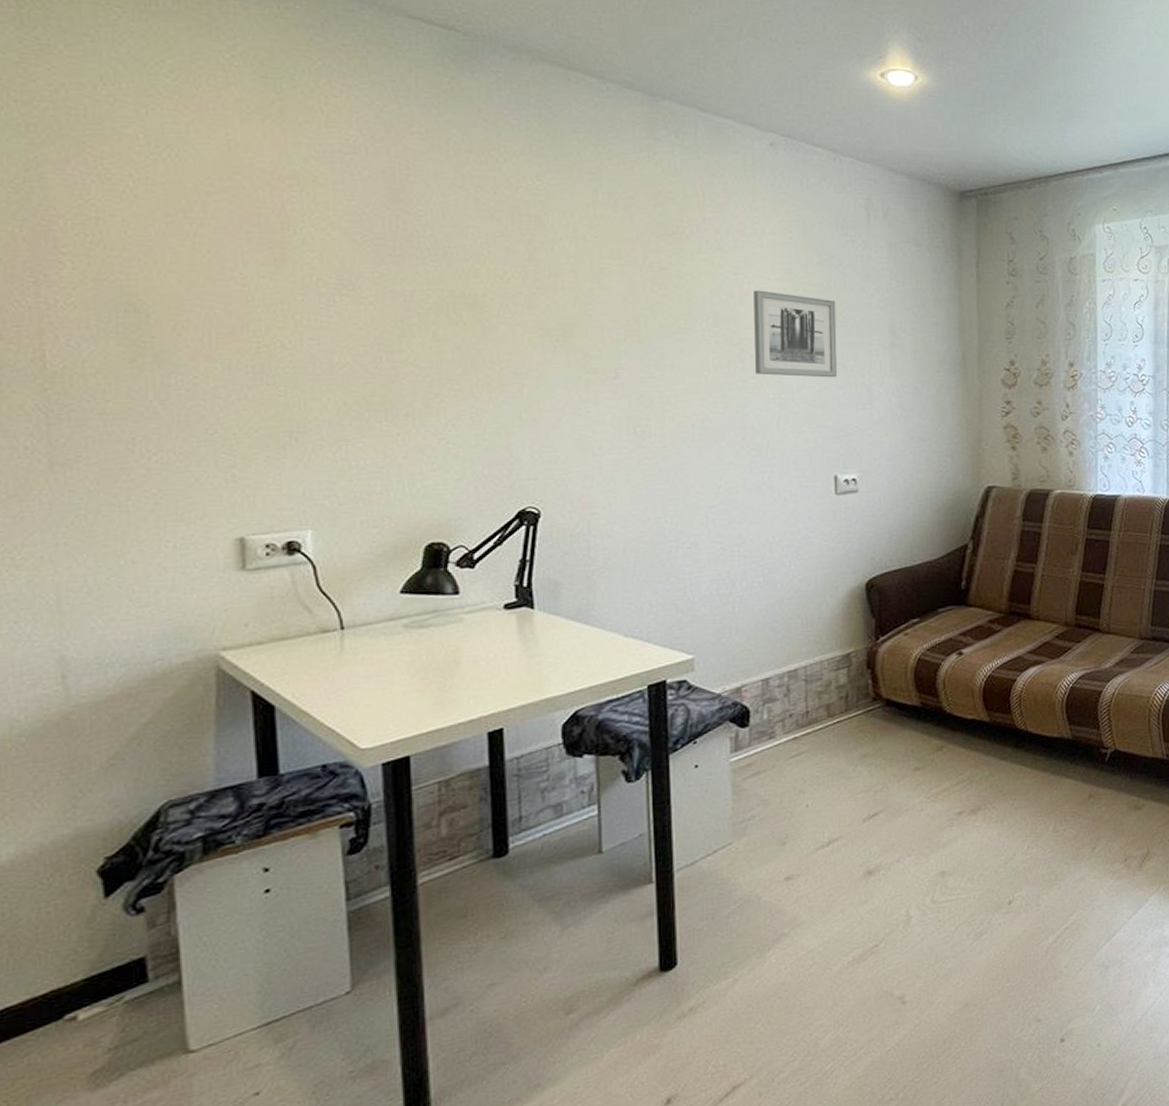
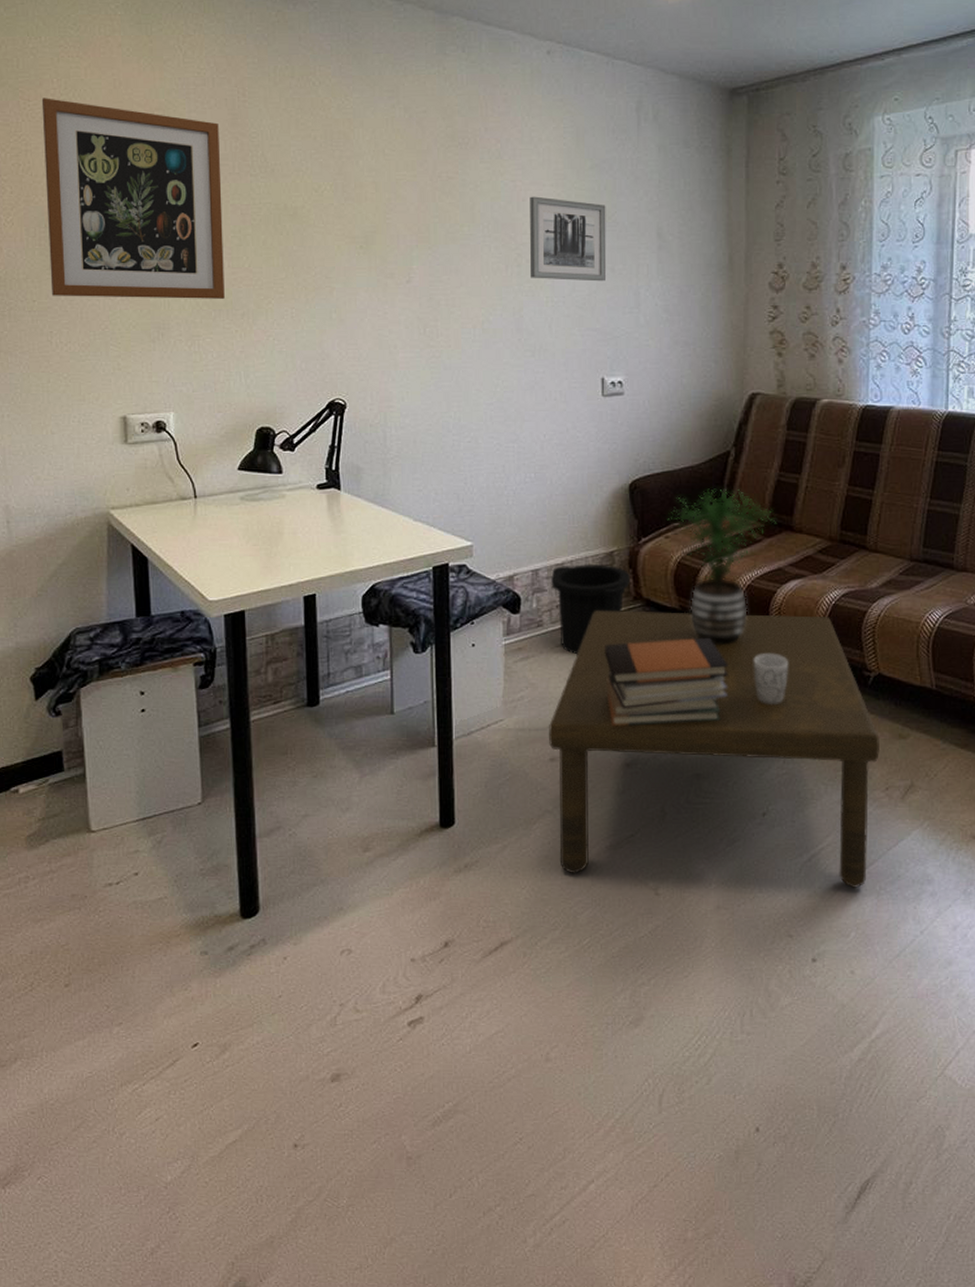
wall art: none [121,156,382,398] -> present [41,98,225,299]
trash can: none [783,667,868,765] -> present [551,564,630,655]
coffee table: none [784,699,1119,998] -> present [549,610,881,888]
book stack: none [843,731,971,835] -> present [605,637,728,727]
potted plant: none [906,581,1016,739] -> present [667,488,777,645]
mug: none [995,741,1030,793] -> present [753,654,788,704]

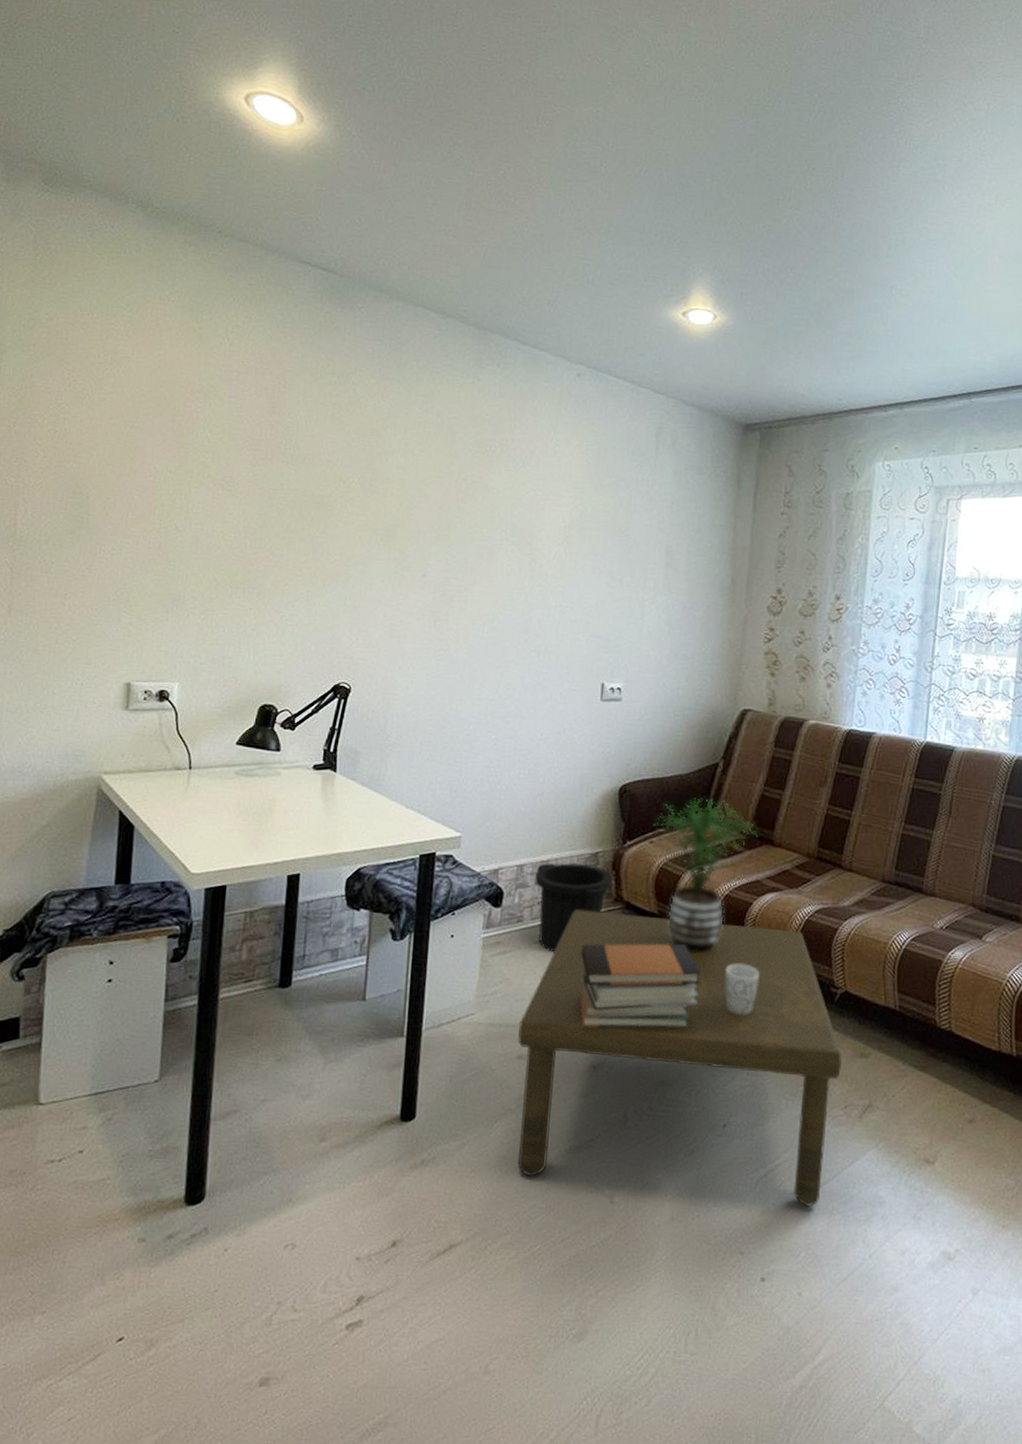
wall art: present [41,98,225,299] -> none [70,370,257,577]
wall art: present [530,196,607,282] -> none [542,506,620,592]

